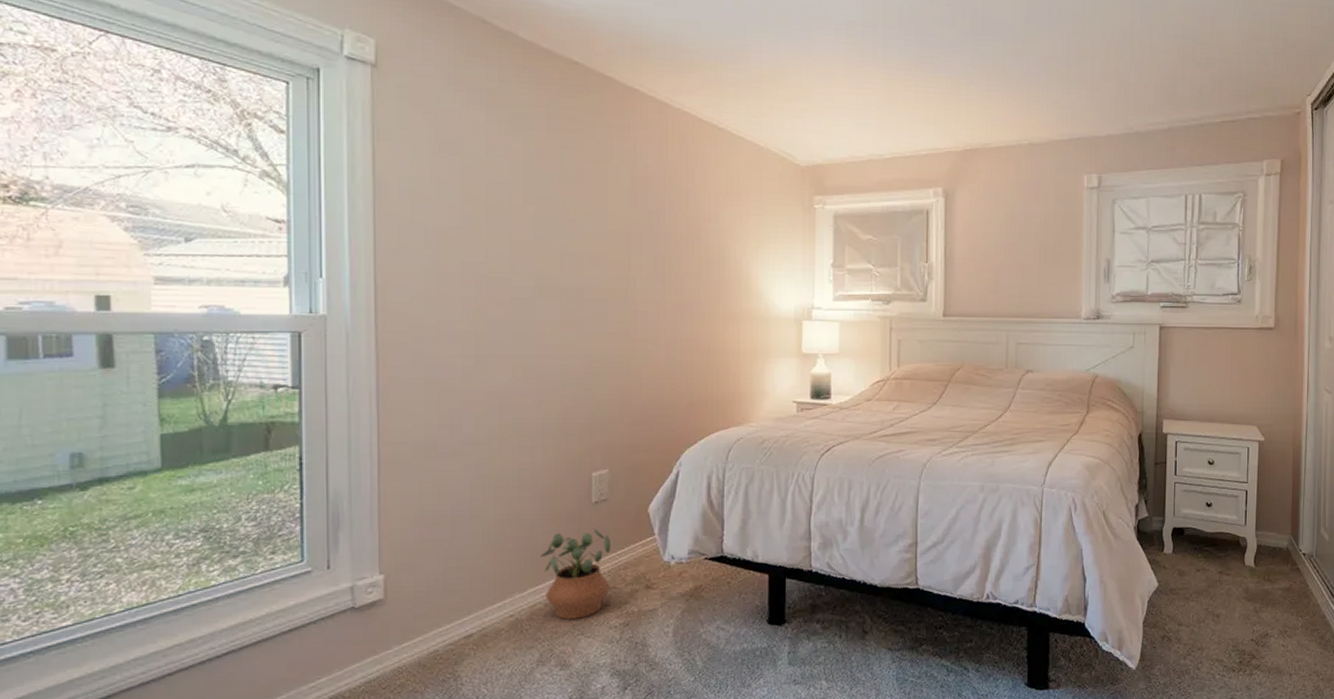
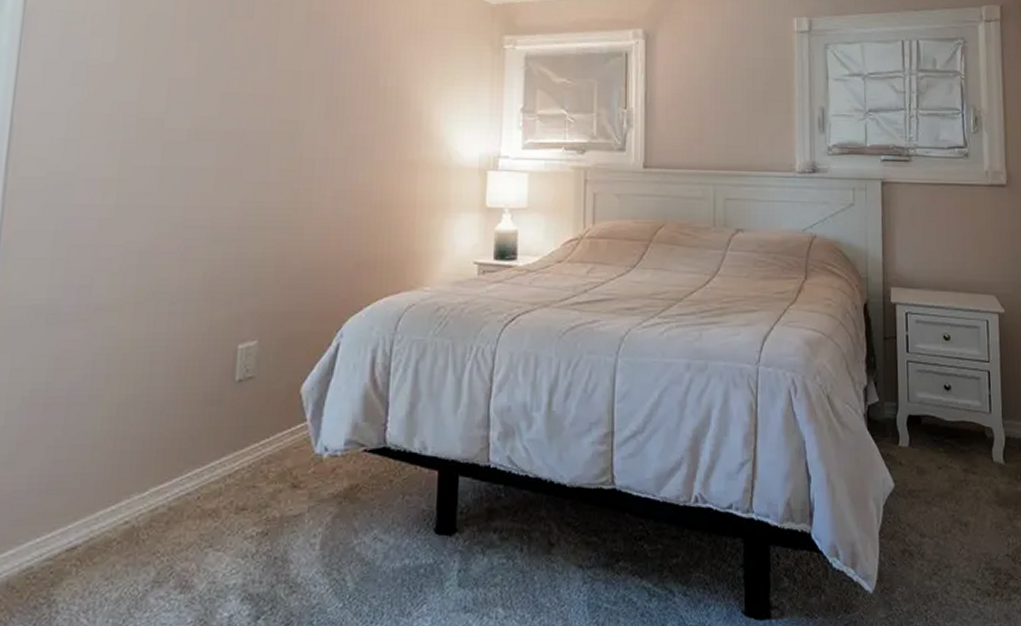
potted plant: present [539,528,612,620] -> none [167,412,255,527]

